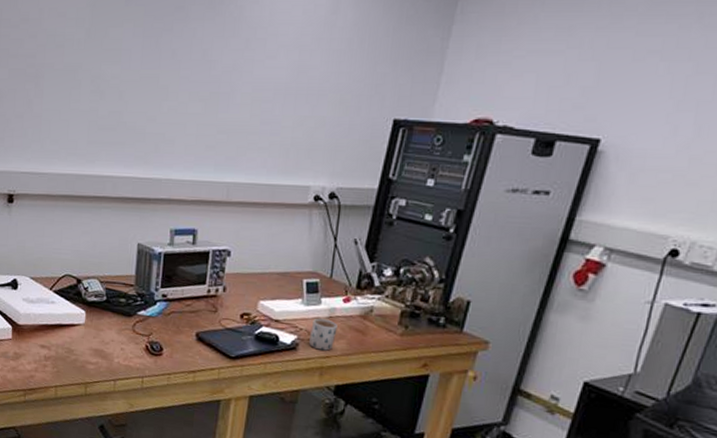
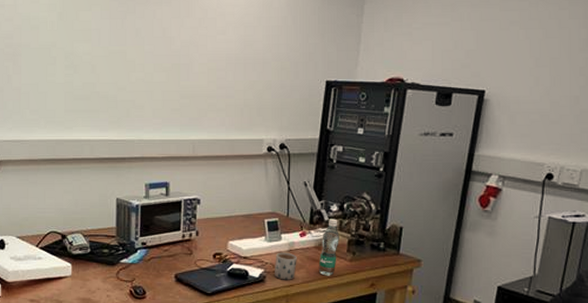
bottle: none [361,284,391,351] -> present [318,219,339,276]

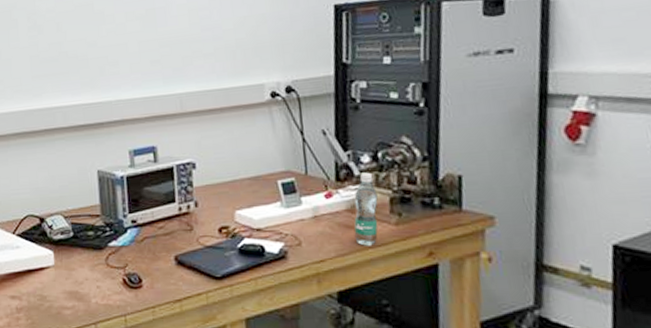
mug: present [274,252,297,280] -> none [296,219,326,255]

